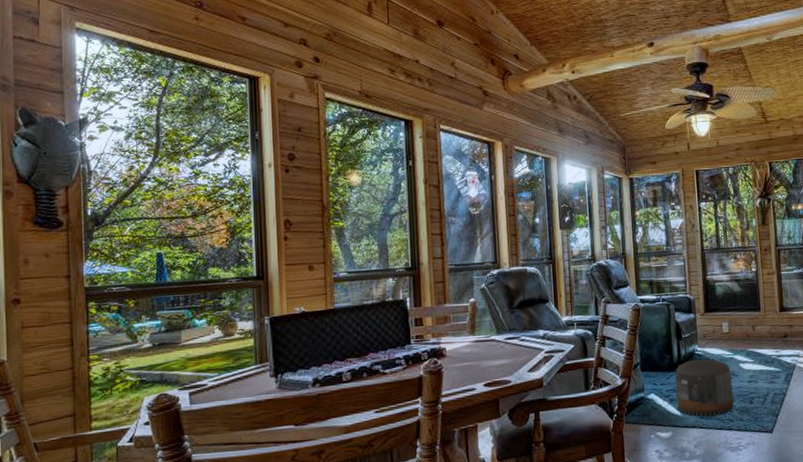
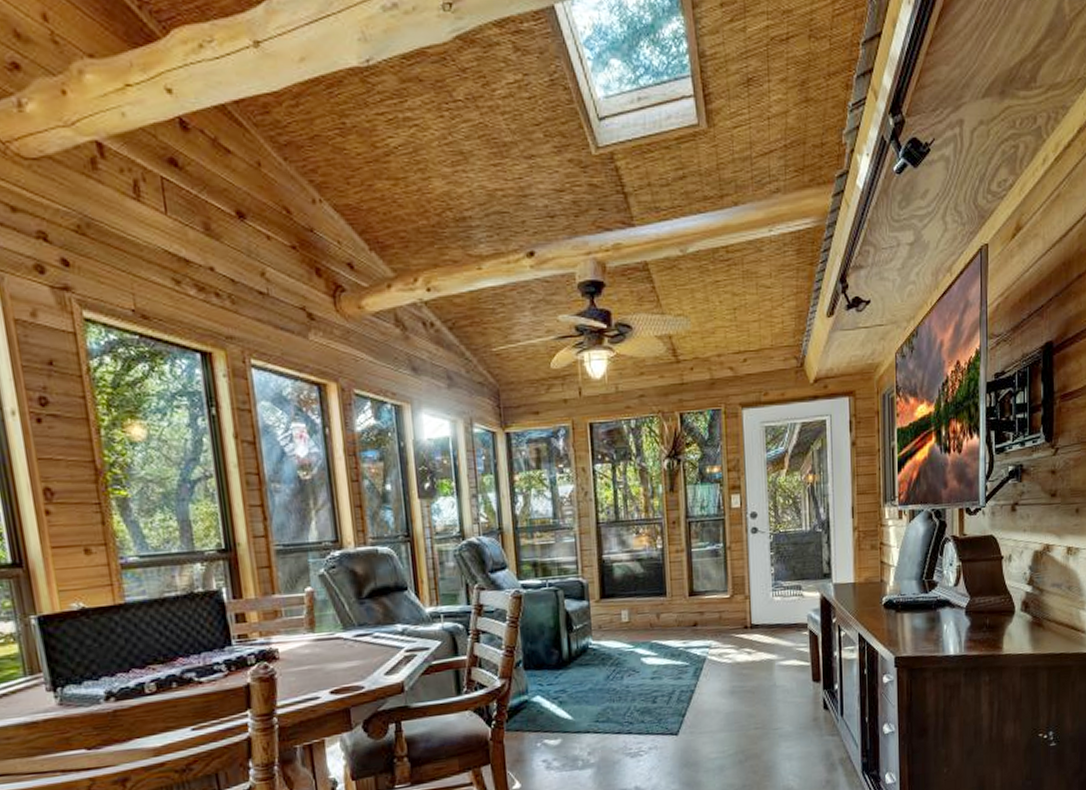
pouf: present [675,359,734,417] -> none [565,653,634,721]

